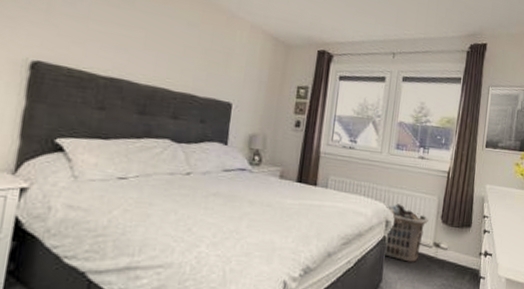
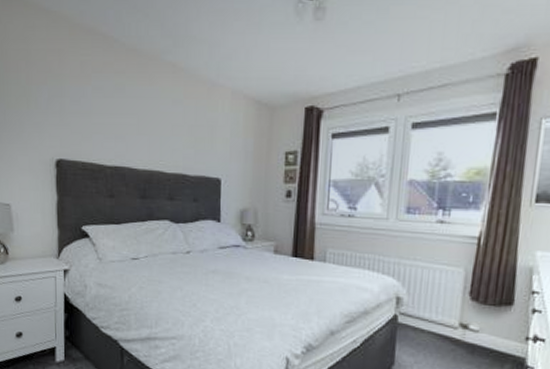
clothes hamper: present [382,204,429,262] -> none [394,278,452,345]

